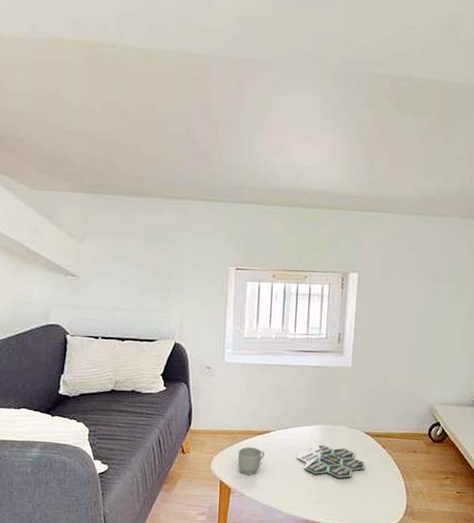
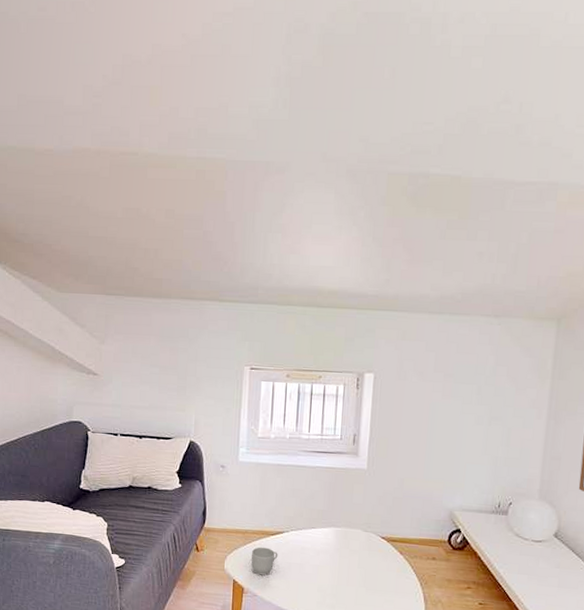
board game: present [296,445,365,479] -> none [310,548,381,584]

